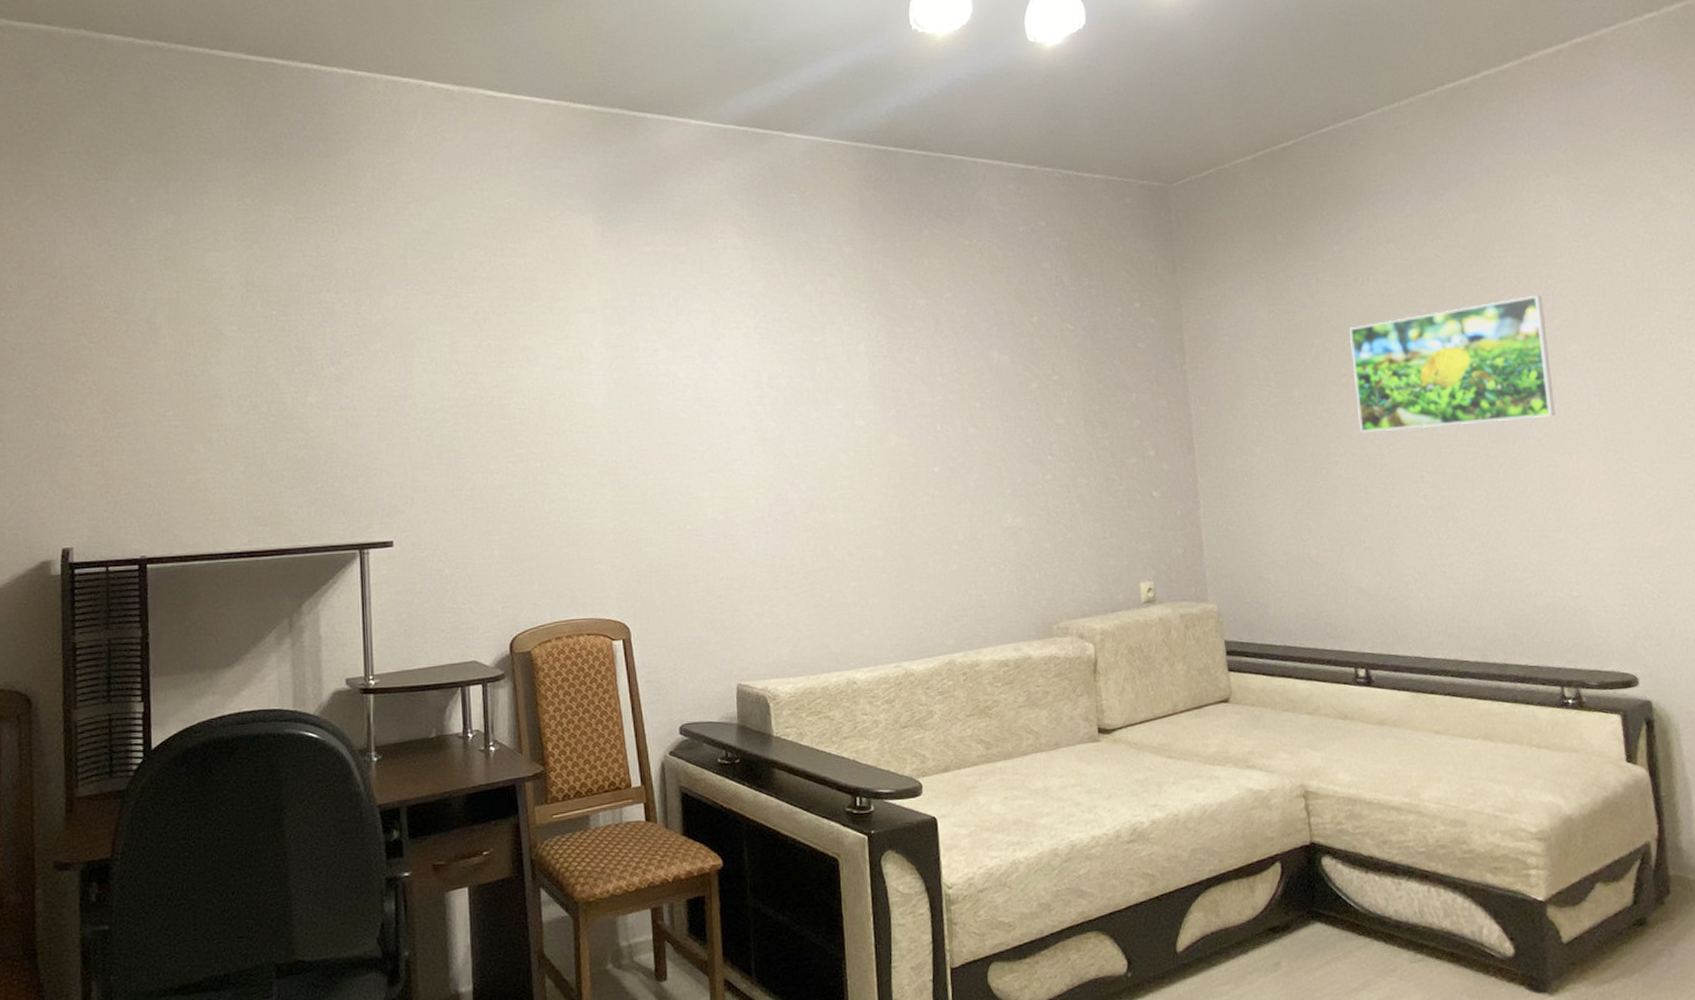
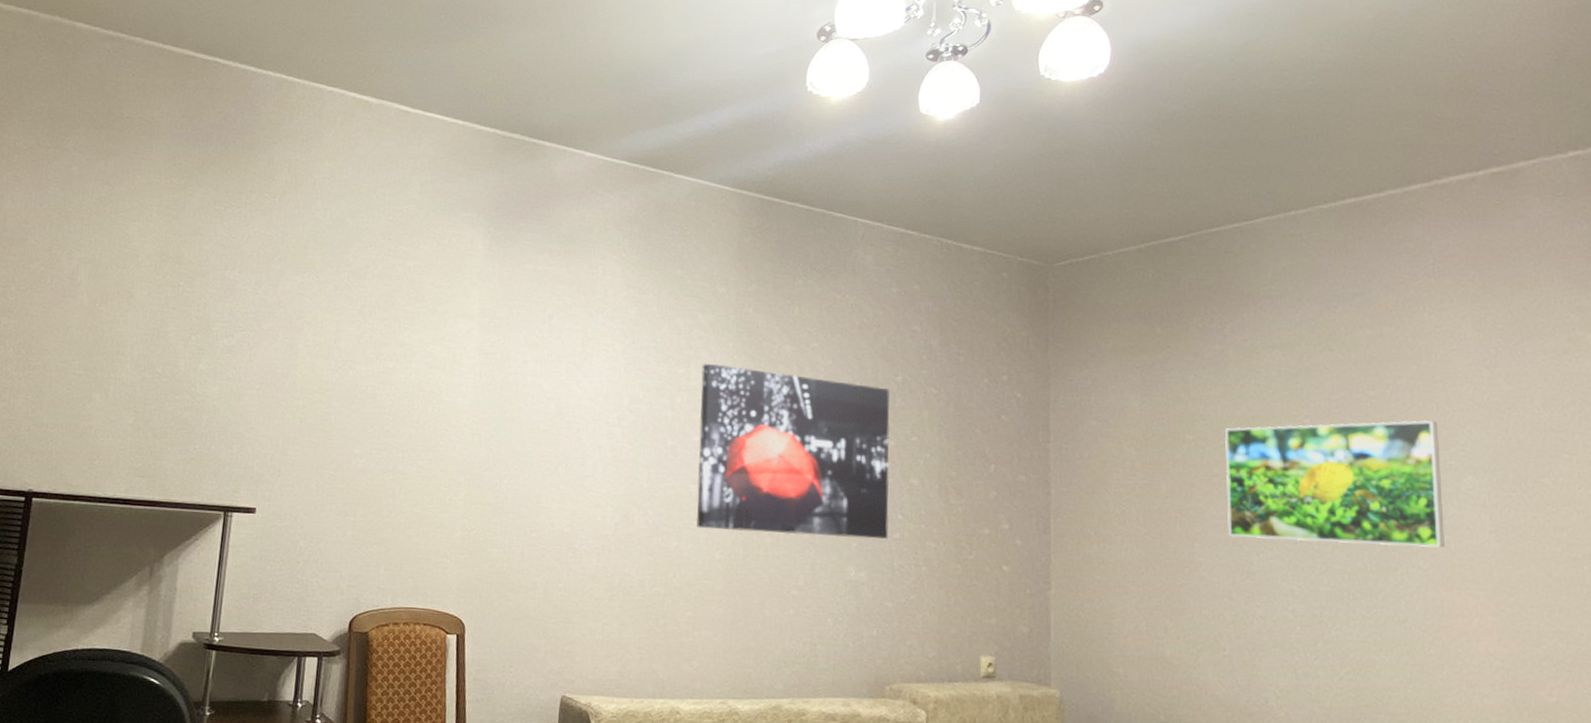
wall art: none [838,327,1041,497] -> present [696,363,891,539]

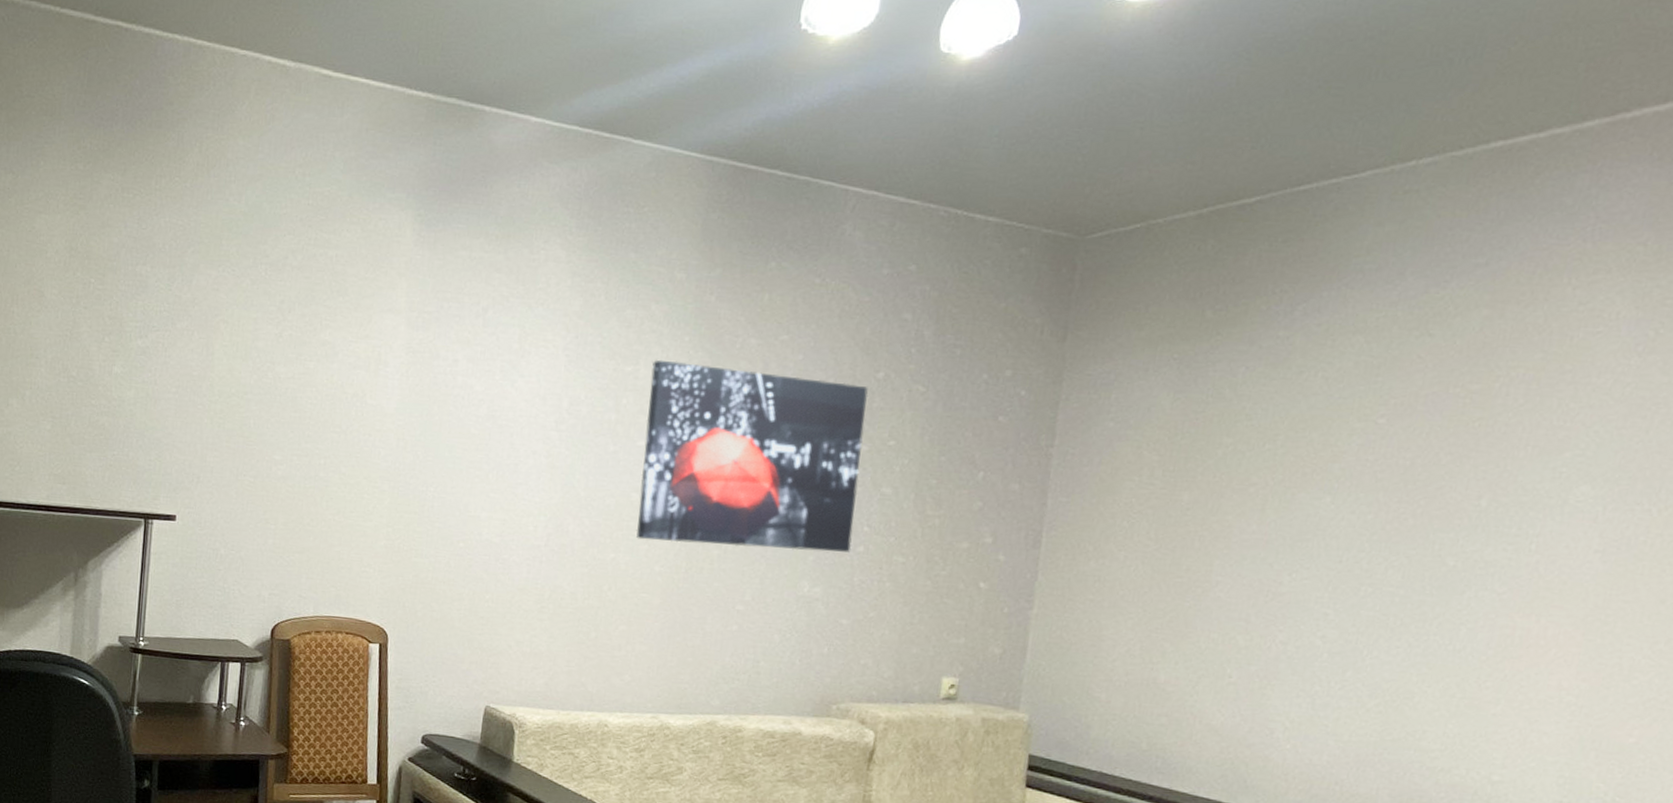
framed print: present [1224,420,1445,548] -> none [1258,419,1555,569]

